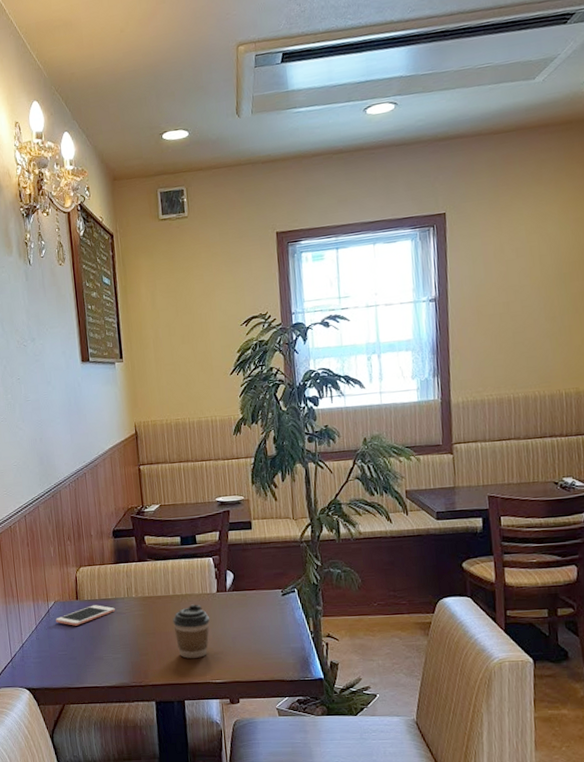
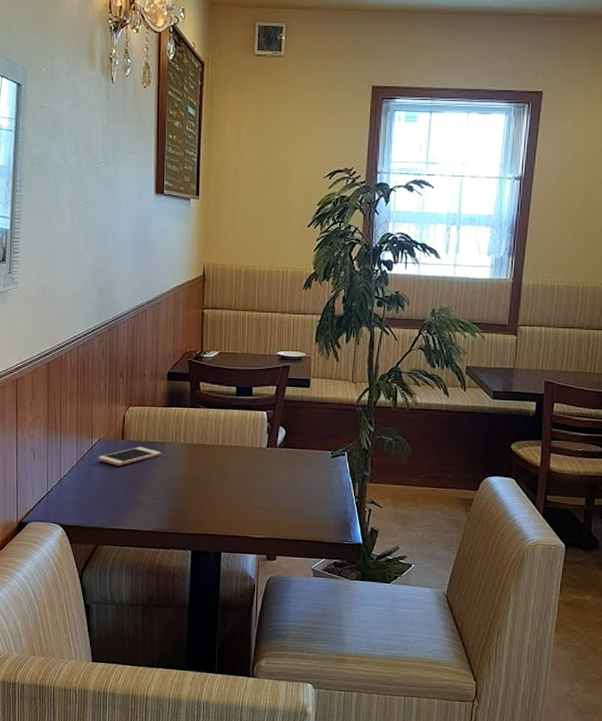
coffee cup: present [173,604,210,658] -> none [219,456,257,511]

